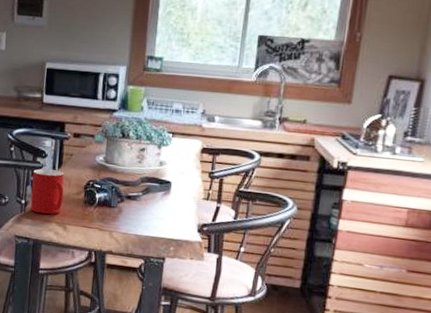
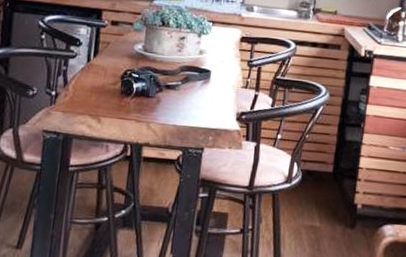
cup: present [30,168,65,214] -> none [61,58,100,106]

